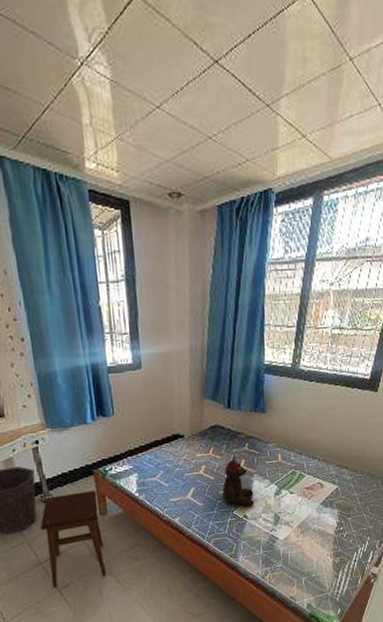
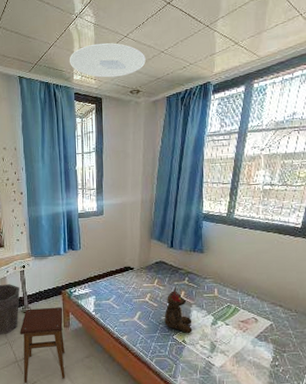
ceiling light: none [75,113,188,170] -> present [69,42,146,78]

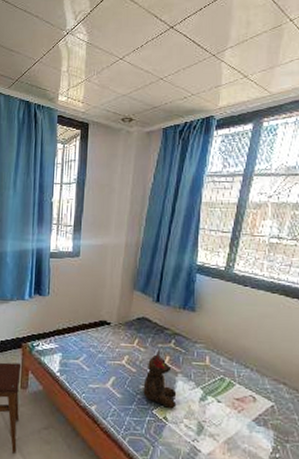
ceiling light: present [69,42,146,78] -> none [54,63,142,102]

